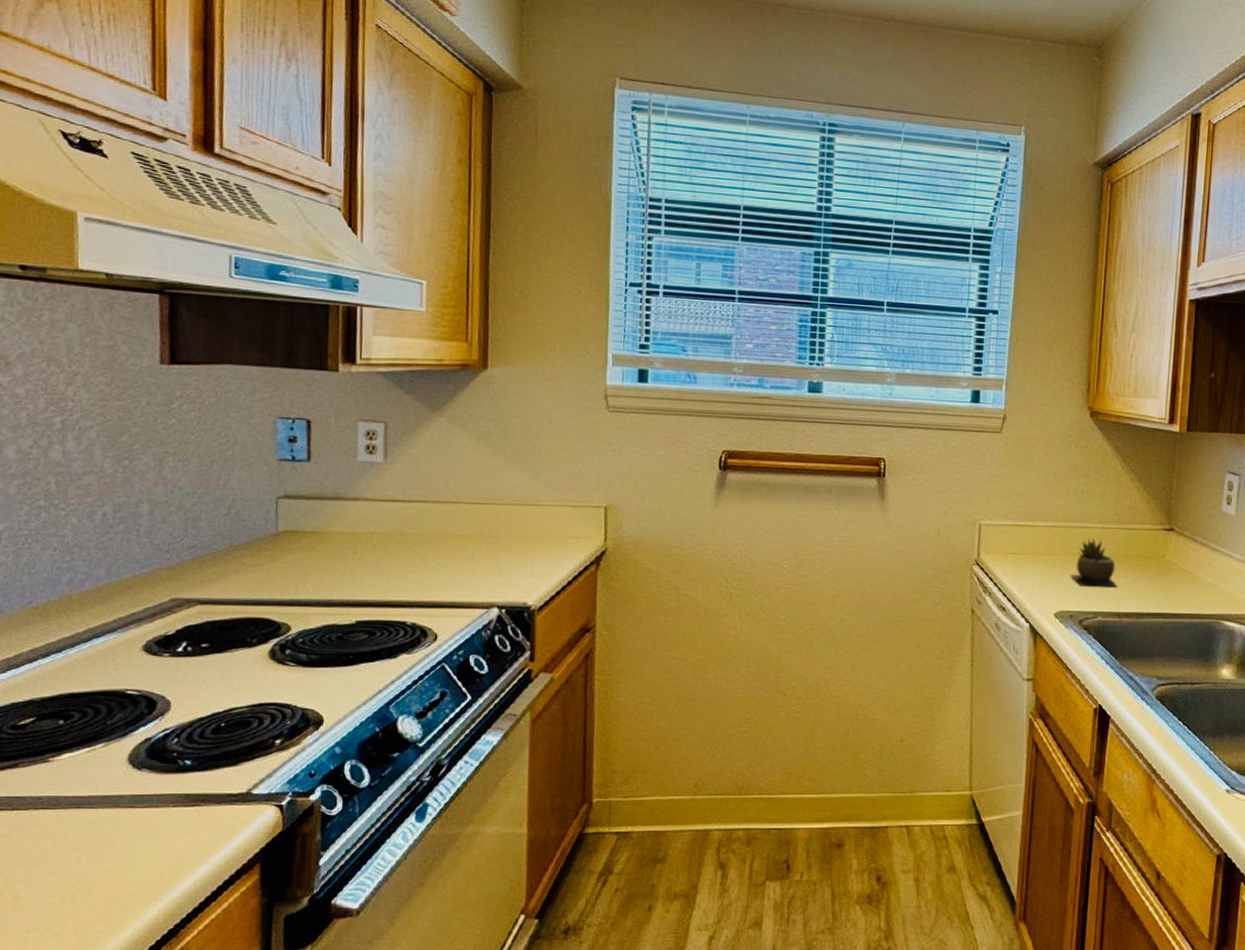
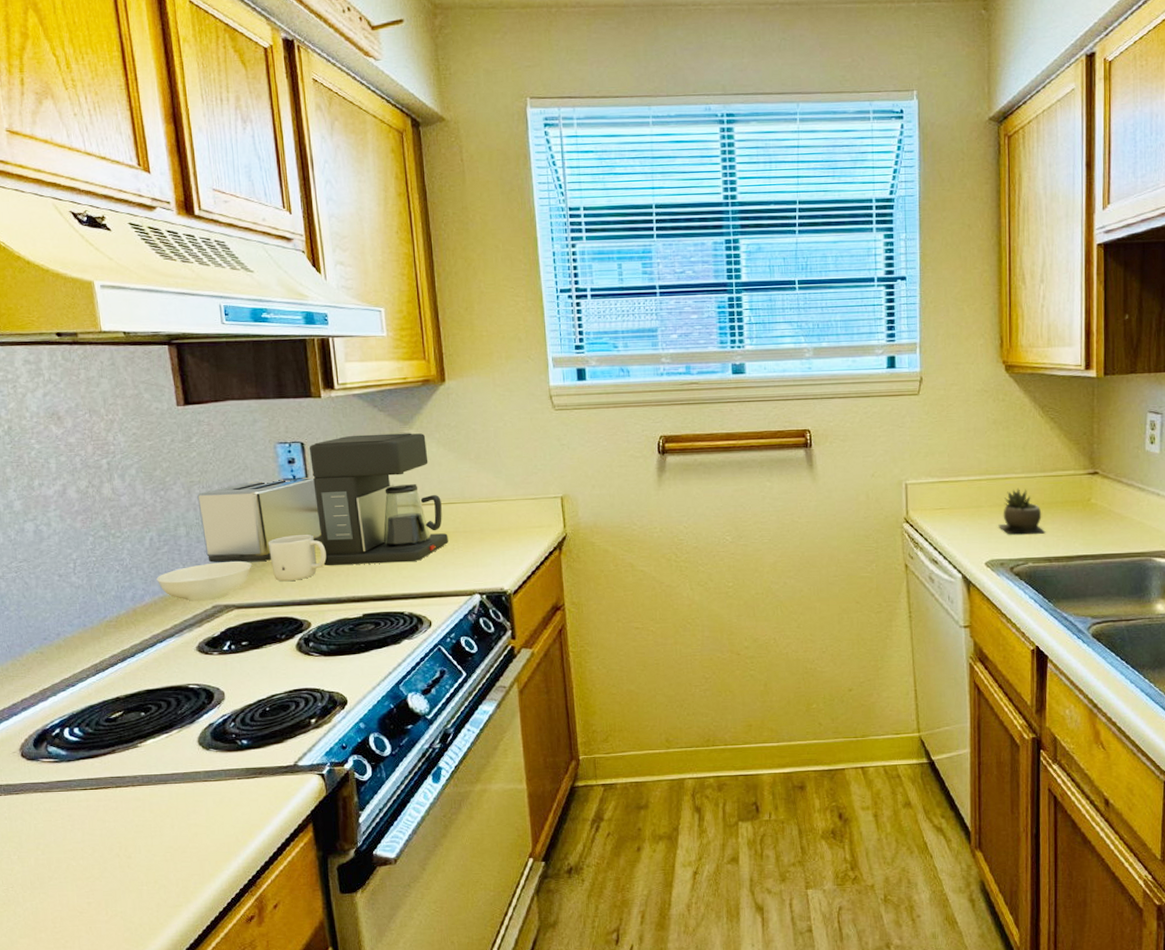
bowl: none [103,548,227,593] -> present [156,561,252,602]
toaster: none [169,452,319,551] -> present [197,470,322,563]
mug: none [250,524,321,577] -> present [268,535,327,582]
coffee maker: none [315,417,469,566] -> present [309,433,448,565]

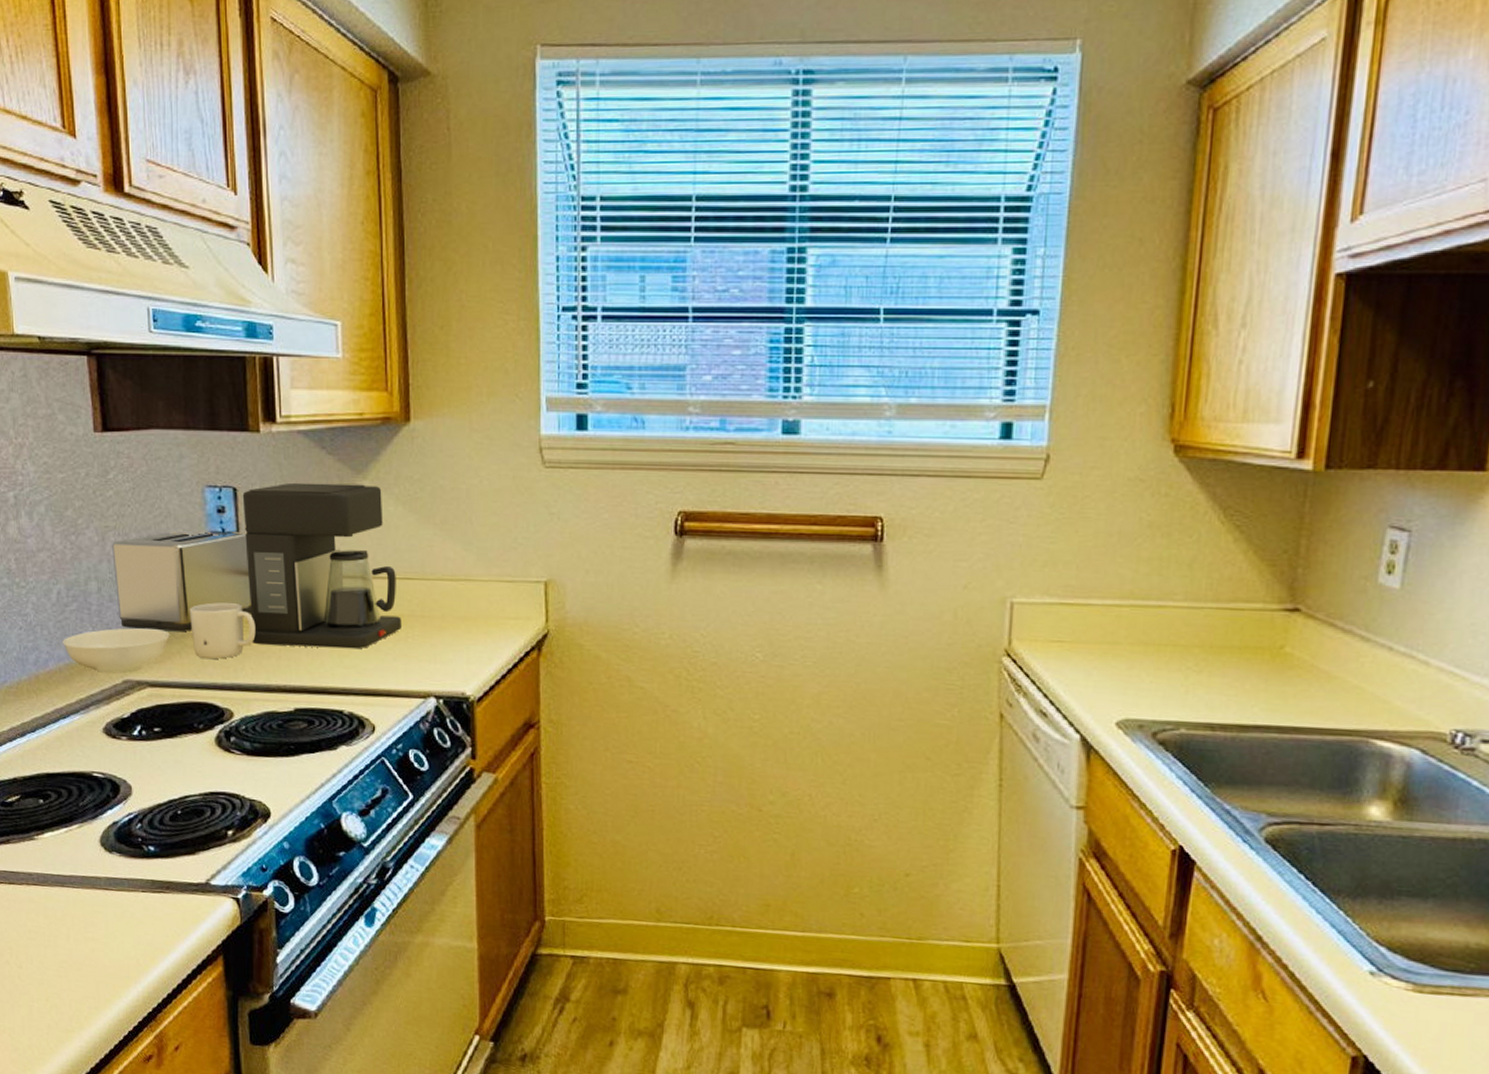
succulent plant: present [998,487,1046,535] -> none [1141,621,1211,688]

